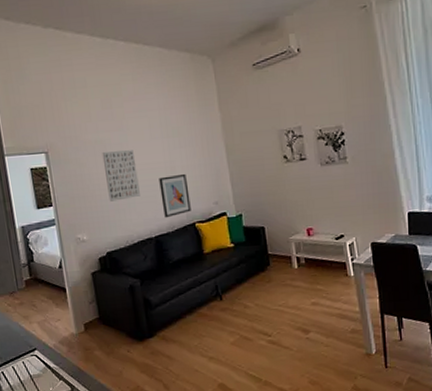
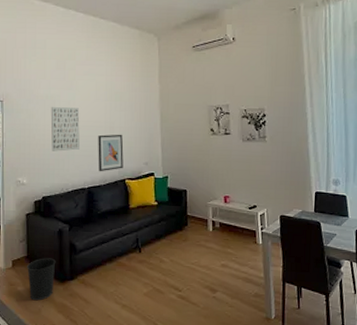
wastebasket: none [101,317,133,363] -> present [27,258,56,301]

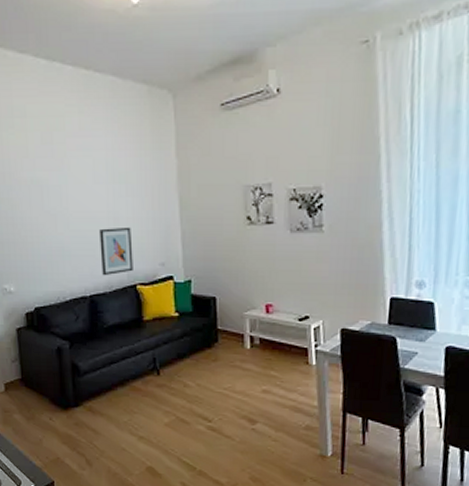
wastebasket: present [27,258,56,301] -> none [22,381,56,430]
wall art: present [50,107,80,152] -> none [37,194,77,251]

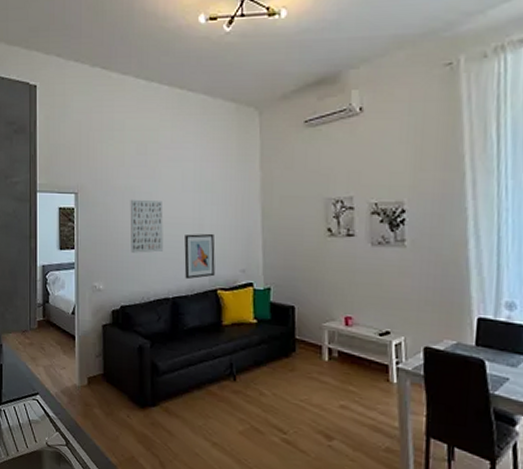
wall art: none [37,194,77,251] -> present [130,200,163,253]

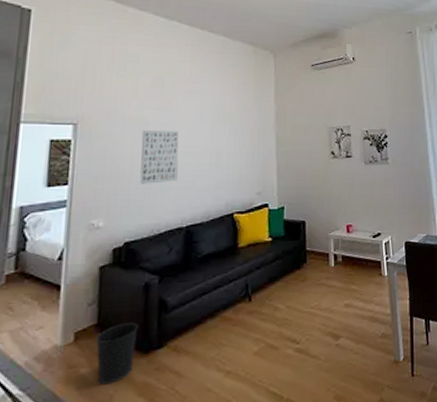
wastebasket: none [104,377,136,427] -> present [96,322,139,385]
wall art: present [184,233,215,280] -> none [200,160,232,207]

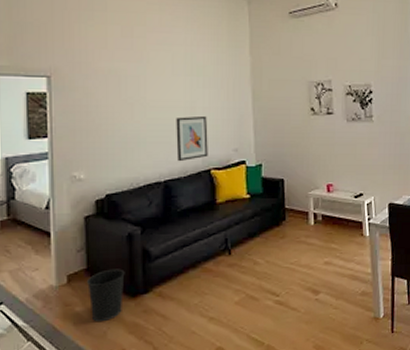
wall art: present [140,131,179,184] -> none [114,84,153,138]
wall art: none [200,160,232,207] -> present [176,115,208,162]

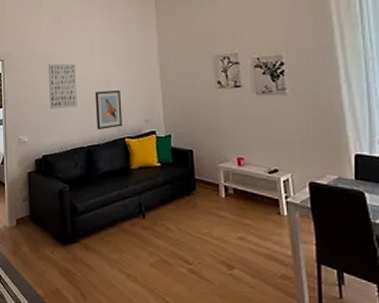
wastebasket: present [87,269,125,322] -> none [30,218,58,262]
wall art: none [114,84,153,138] -> present [48,64,77,109]

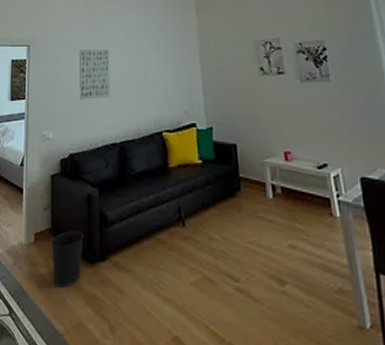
wastebasket: none [30,218,58,262] -> present [51,231,84,288]
wall art: present [95,89,122,130] -> none [130,77,160,124]

